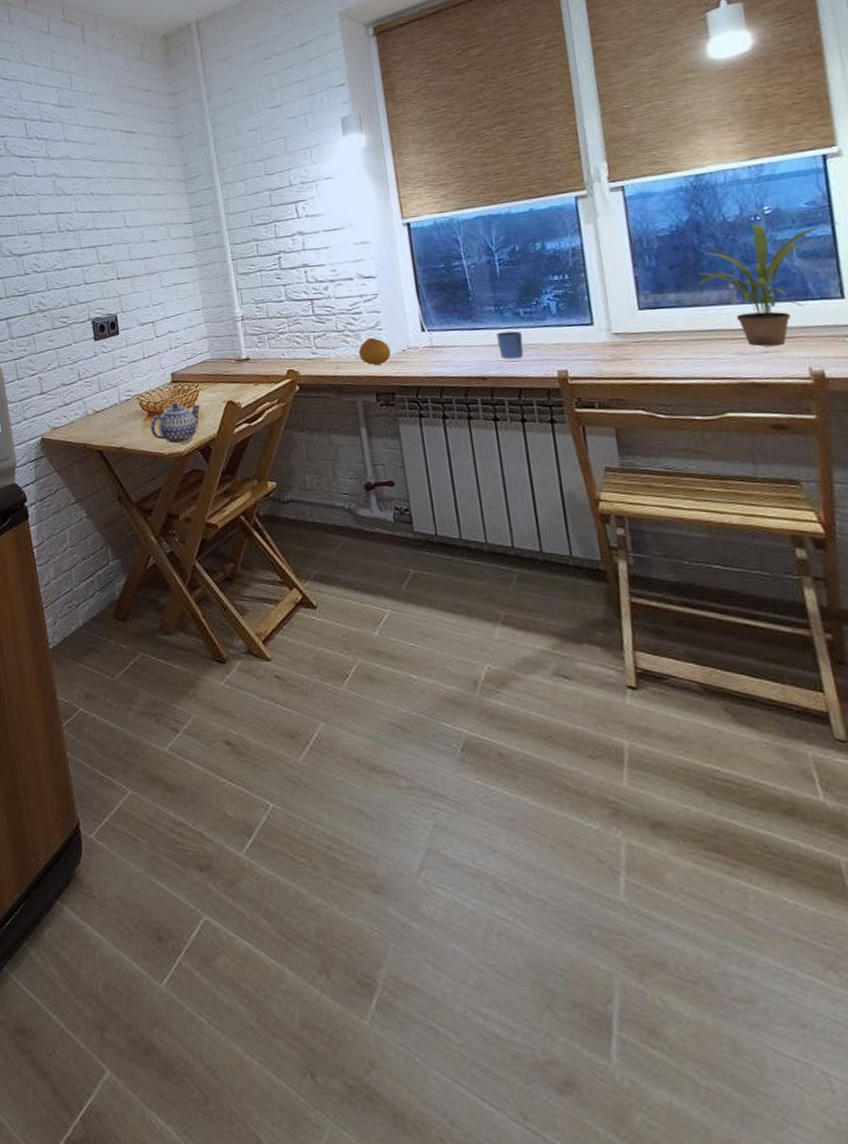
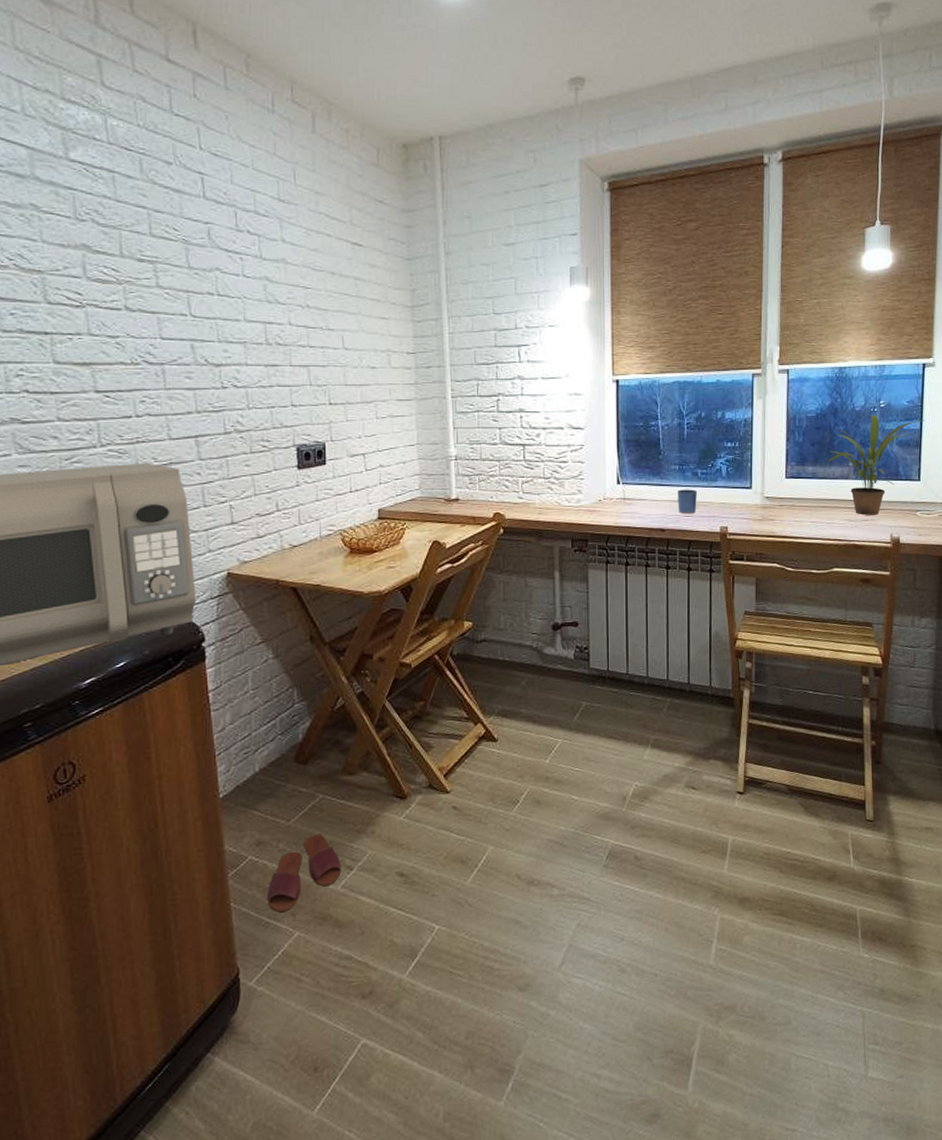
slippers: none [99,692,168,768] -> present [267,834,342,913]
teapot: present [150,402,201,444] -> none [352,539,406,583]
fruit: present [358,337,391,365] -> none [560,486,589,512]

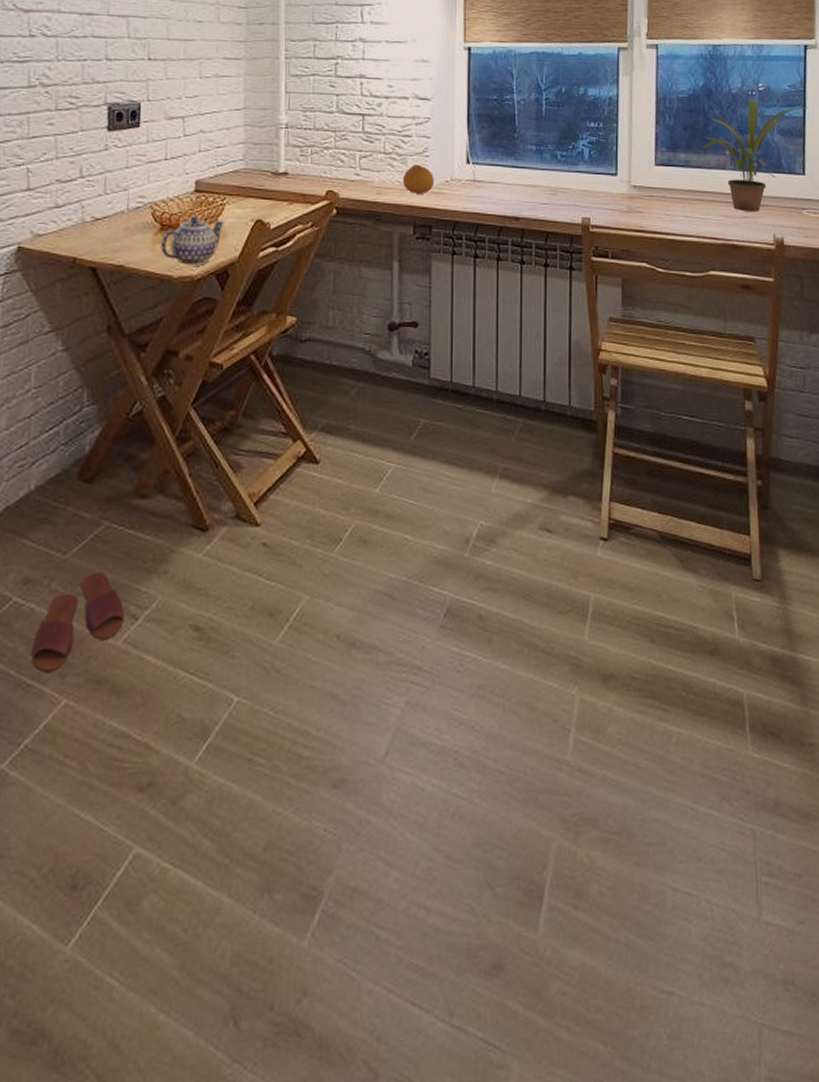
teapot: none [352,539,406,583] -> present [161,215,225,266]
fruit: none [560,486,589,512] -> present [402,164,435,194]
mug: present [678,489,697,515] -> none [534,173,556,202]

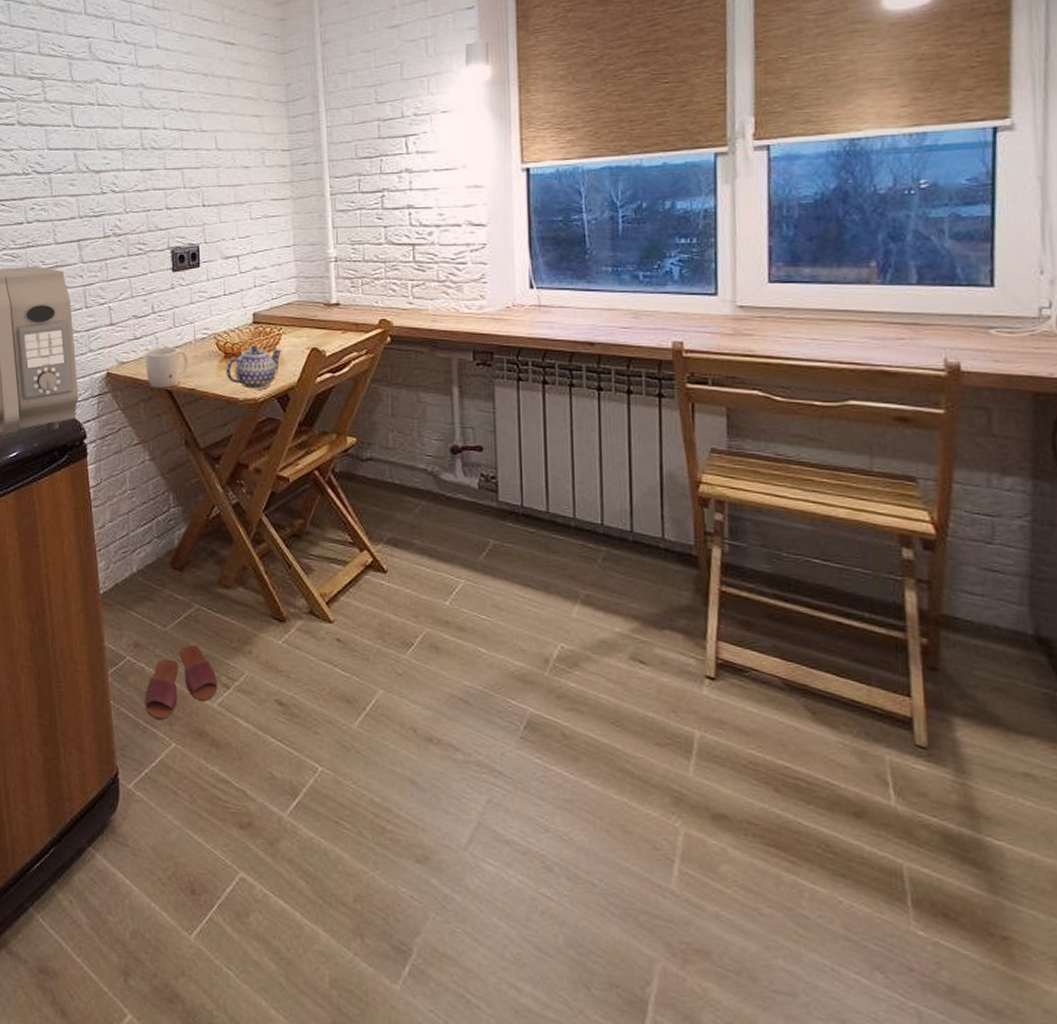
mug: none [66,217,119,266] -> present [144,347,189,389]
fruit: present [402,164,435,194] -> none [459,291,495,320]
potted plant: present [703,98,809,212] -> none [836,198,1000,332]

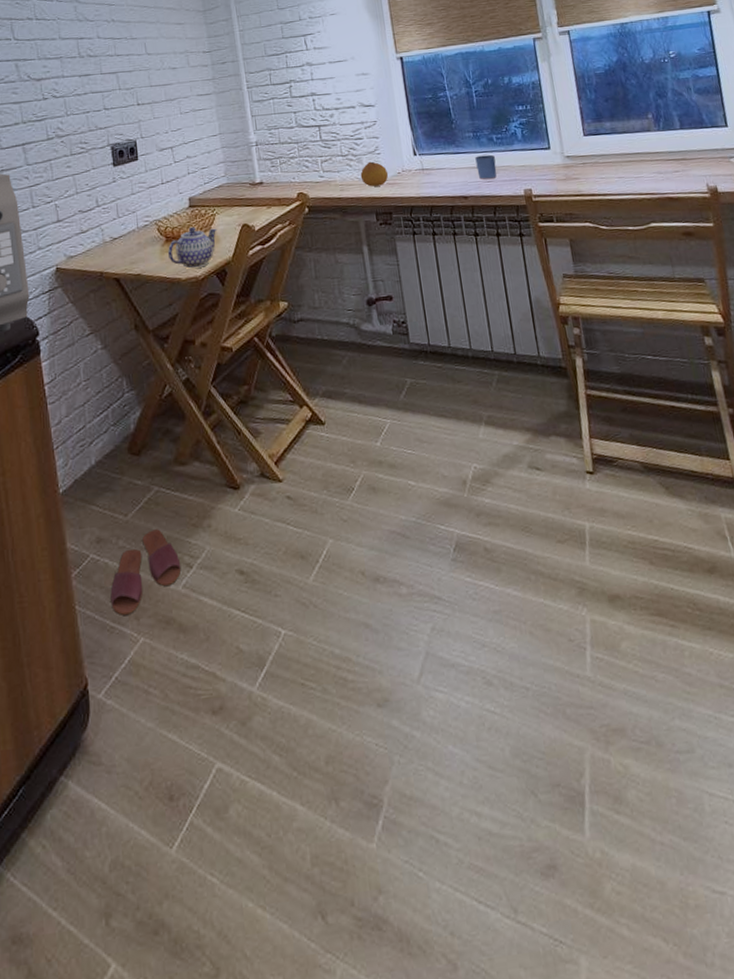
mug: present [144,347,189,389] -> none [91,236,134,279]
fruit: none [459,291,495,320] -> present [360,161,389,187]
mug: none [611,295,638,326] -> present [475,154,497,181]

